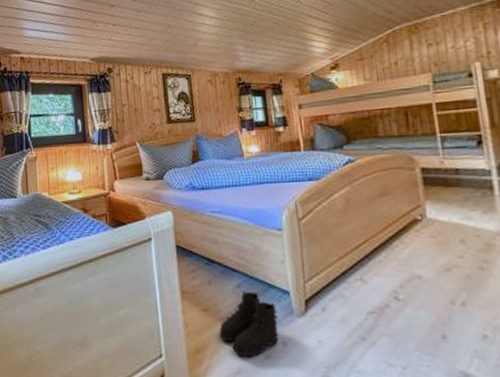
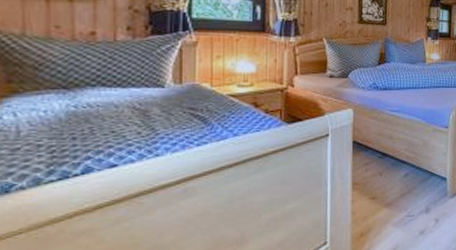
boots: present [219,291,279,358] -> none [383,179,435,235]

